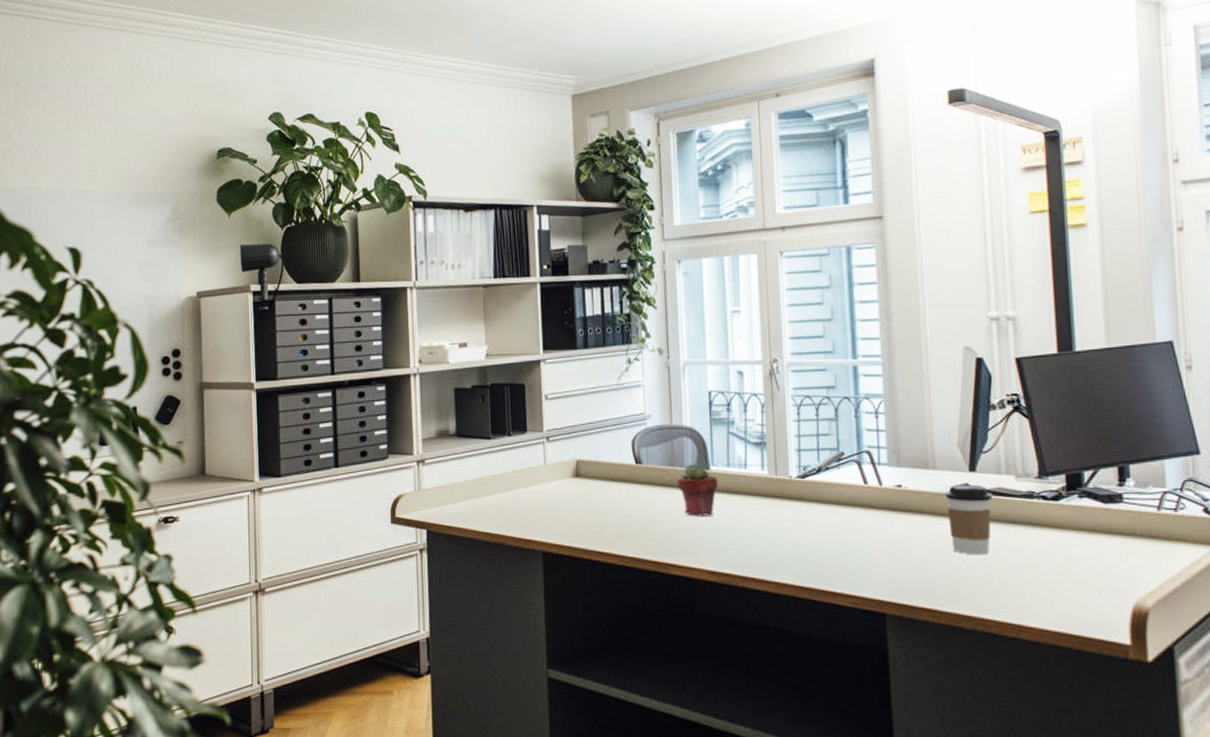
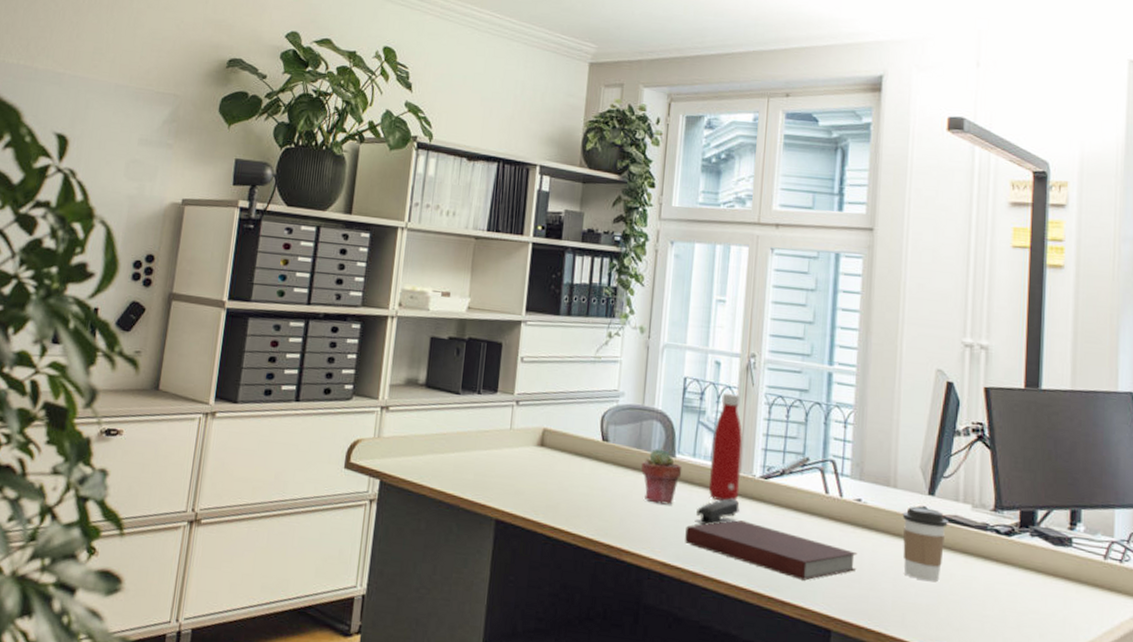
notebook: none [729,521,905,570] -> present [685,520,858,581]
stapler: none [737,502,780,530] -> present [695,498,740,525]
bottle: none [745,400,778,505] -> present [708,393,743,501]

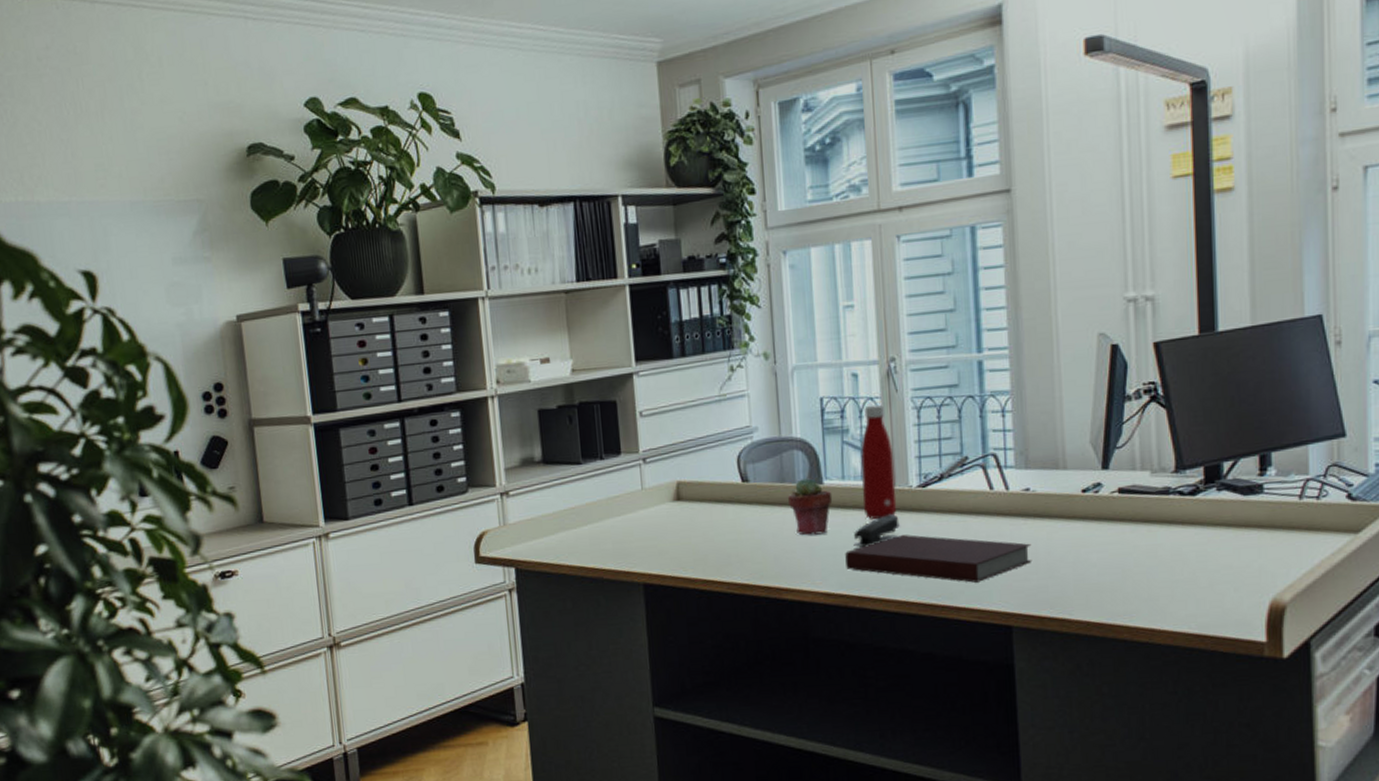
coffee cup: present [902,506,948,582] -> none [1075,483,1126,559]

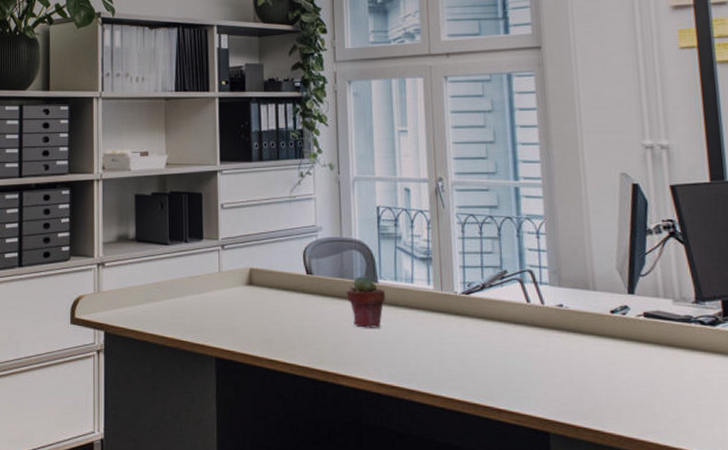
notebook: present [845,534,1032,583] -> none [396,336,567,387]
stapler: present [853,514,900,547] -> none [404,316,446,344]
bottle: present [861,404,897,519] -> none [411,217,444,319]

